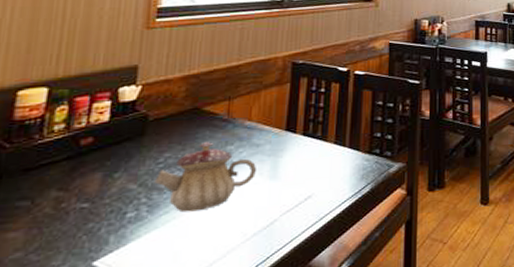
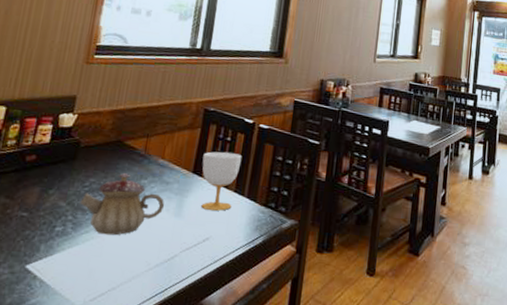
cup: none [295,103,339,167] -> present [201,151,243,211]

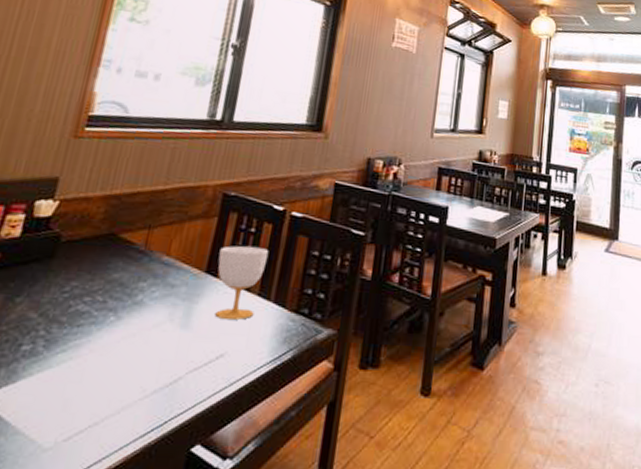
teapot: present [80,173,165,235] -> none [56,274,169,354]

